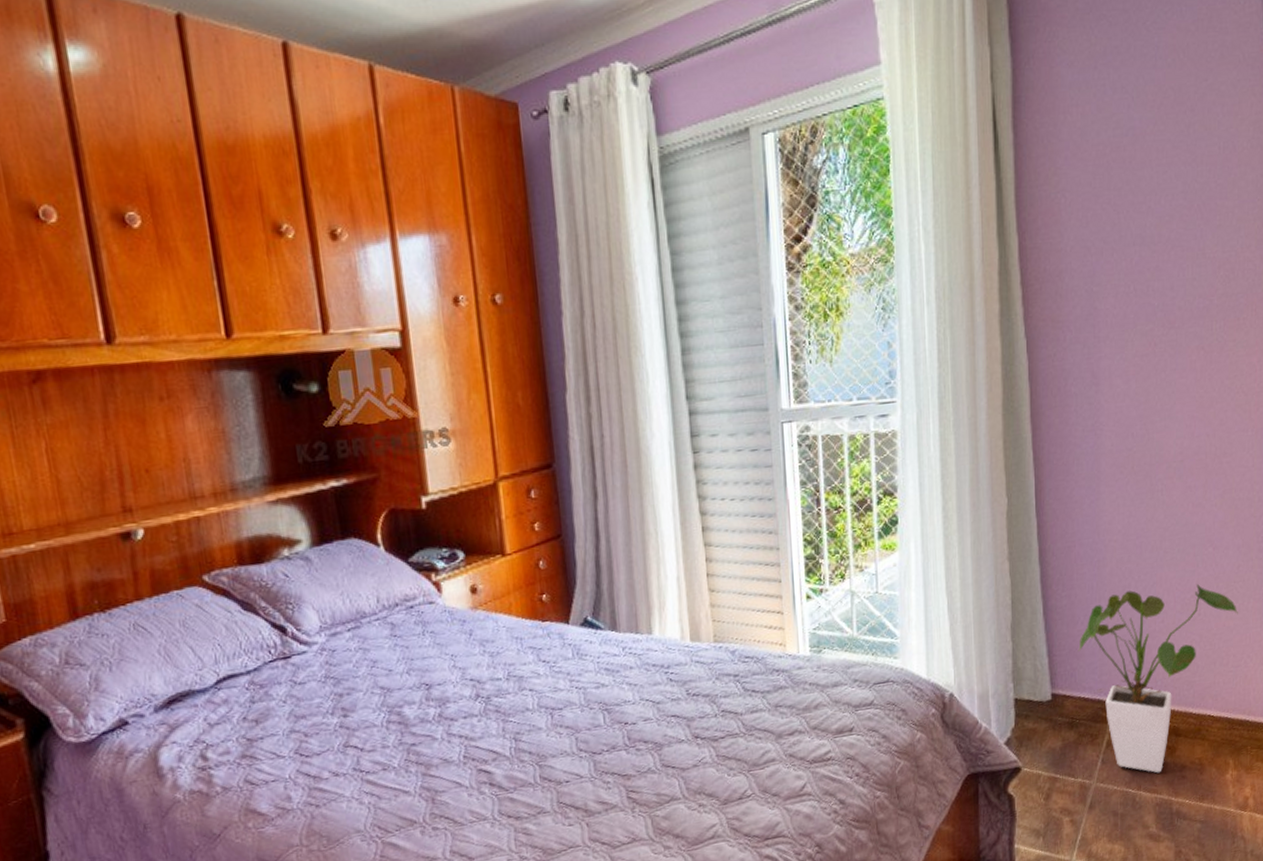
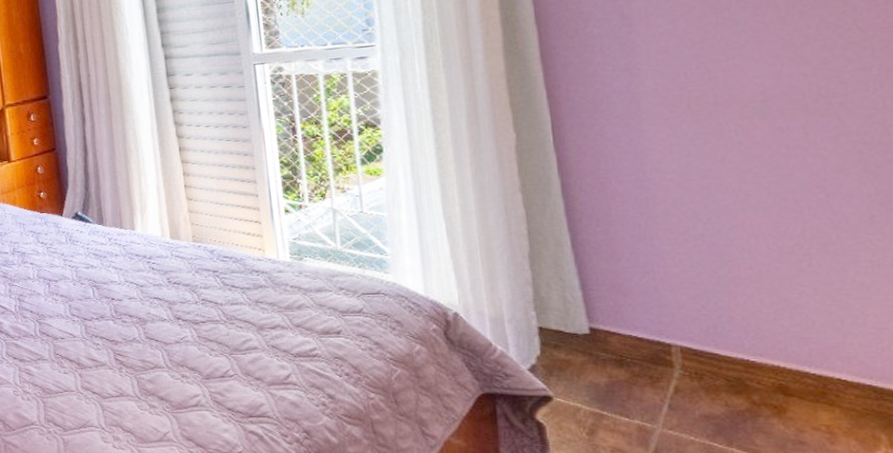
house plant: present [1077,584,1238,774] -> none [623,232,877,433]

